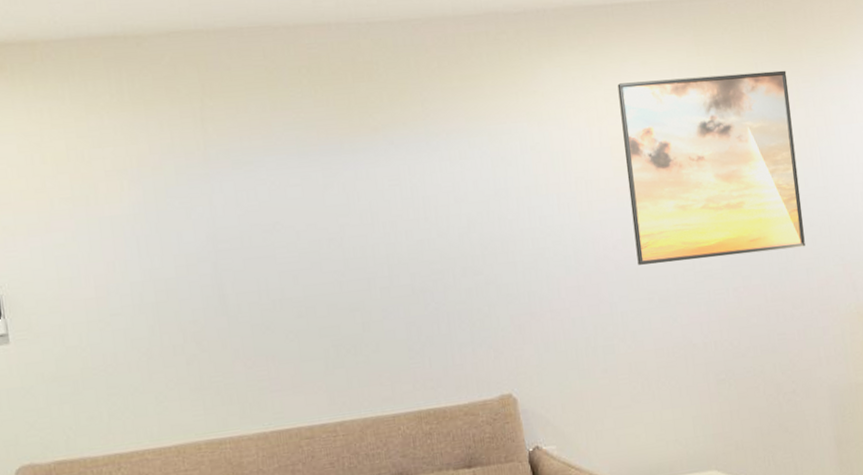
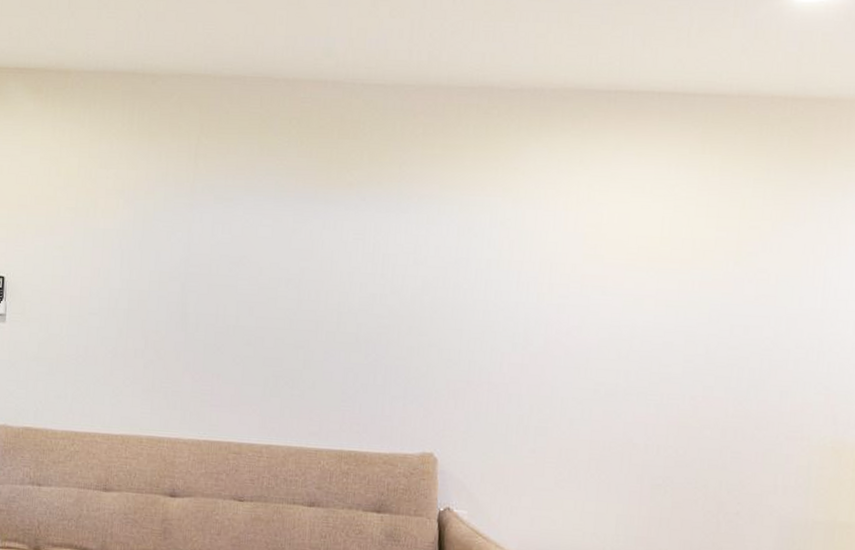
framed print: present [617,70,806,265] -> none [590,171,803,368]

